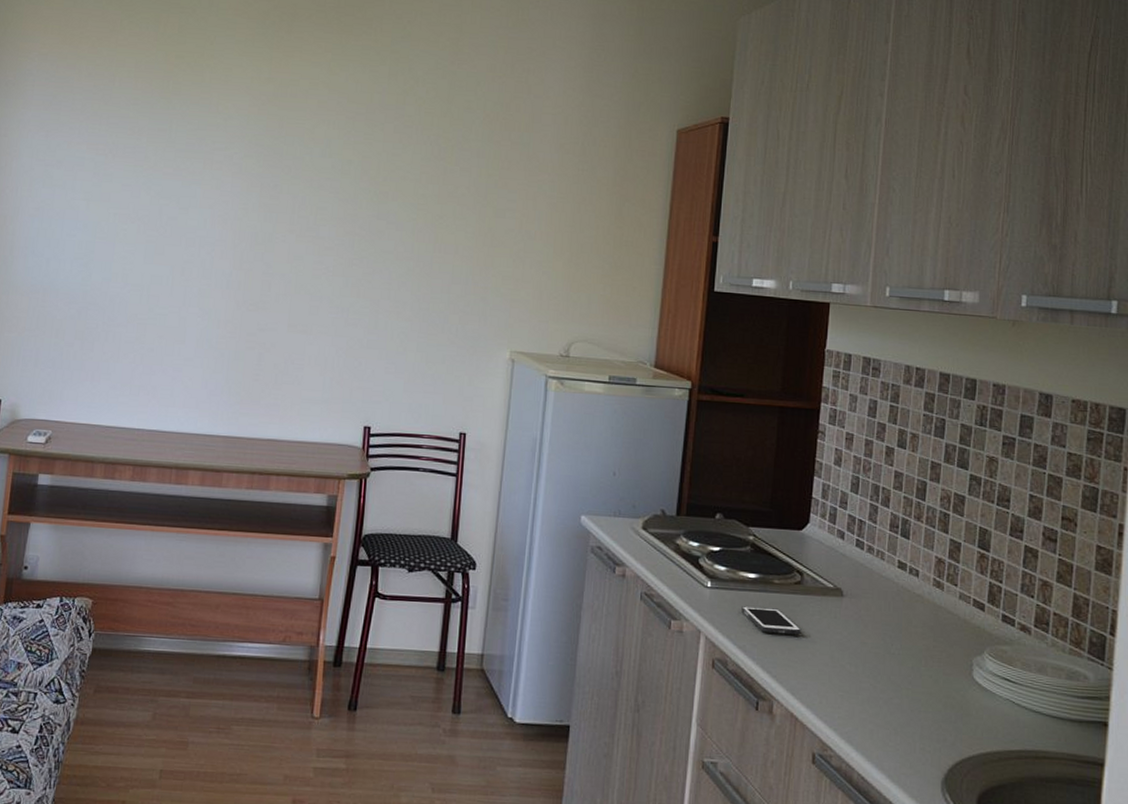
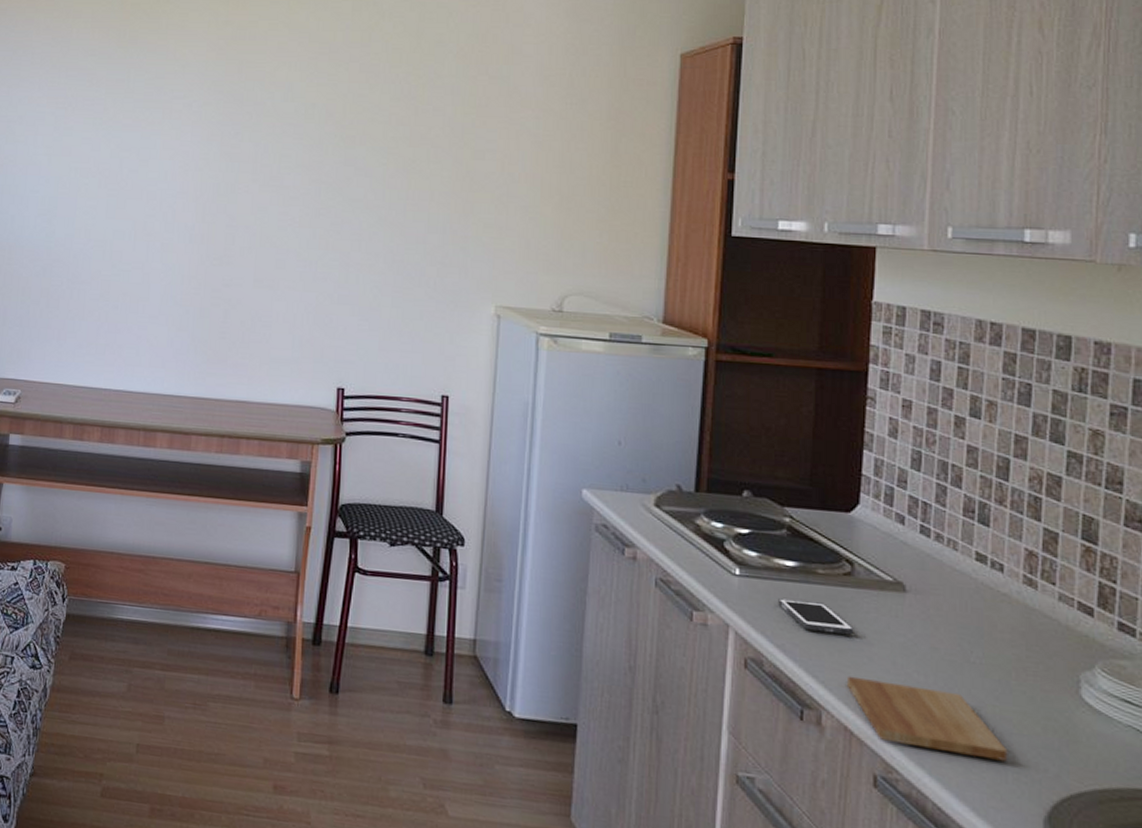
cutting board: none [793,670,917,735] -> present [846,676,1008,761]

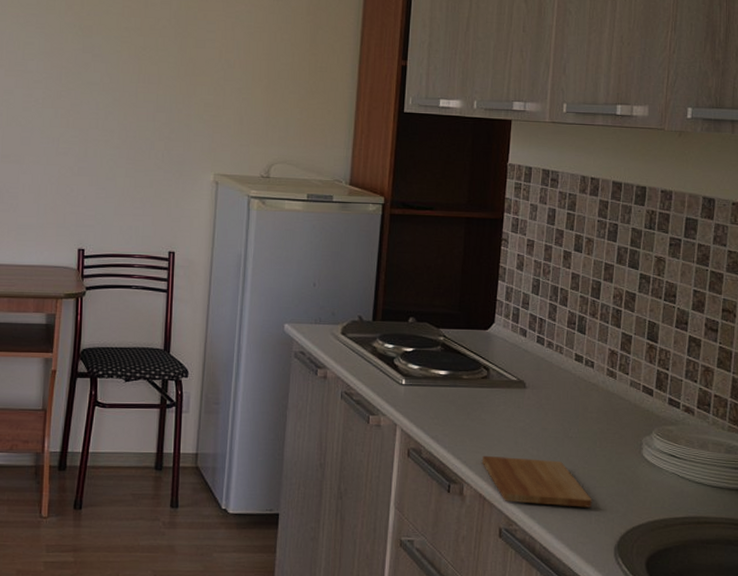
cell phone: present [778,598,854,635] -> none [434,400,488,424]

